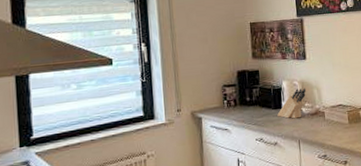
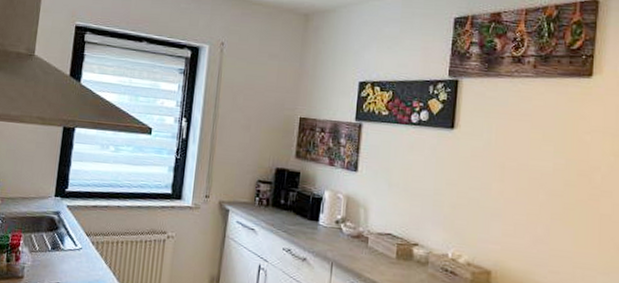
knife block: present [277,88,307,119] -> none [312,203,351,238]

